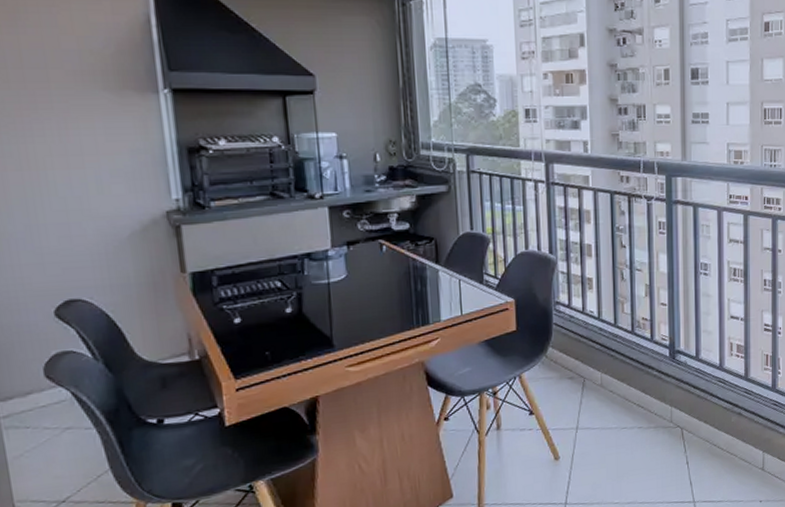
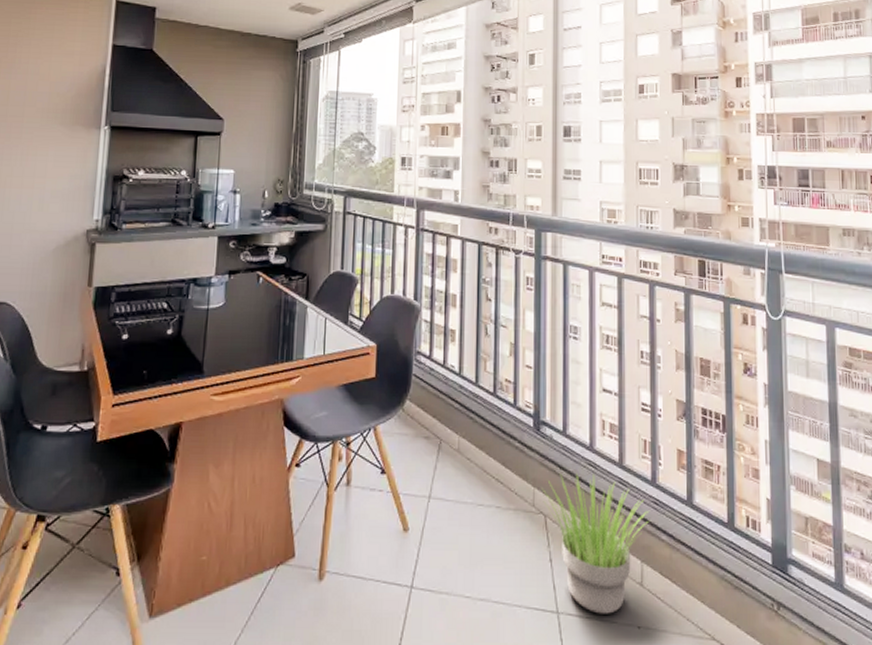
potted plant: none [677,388,771,497] -> present [540,472,650,614]

